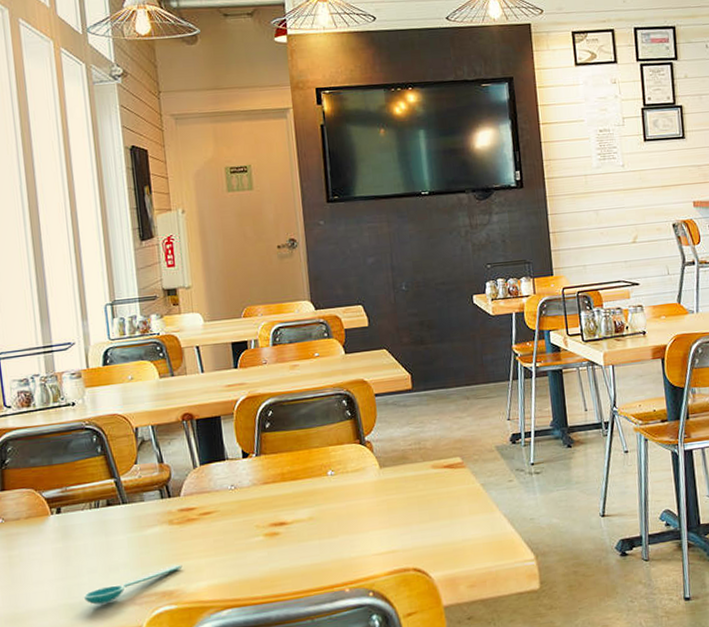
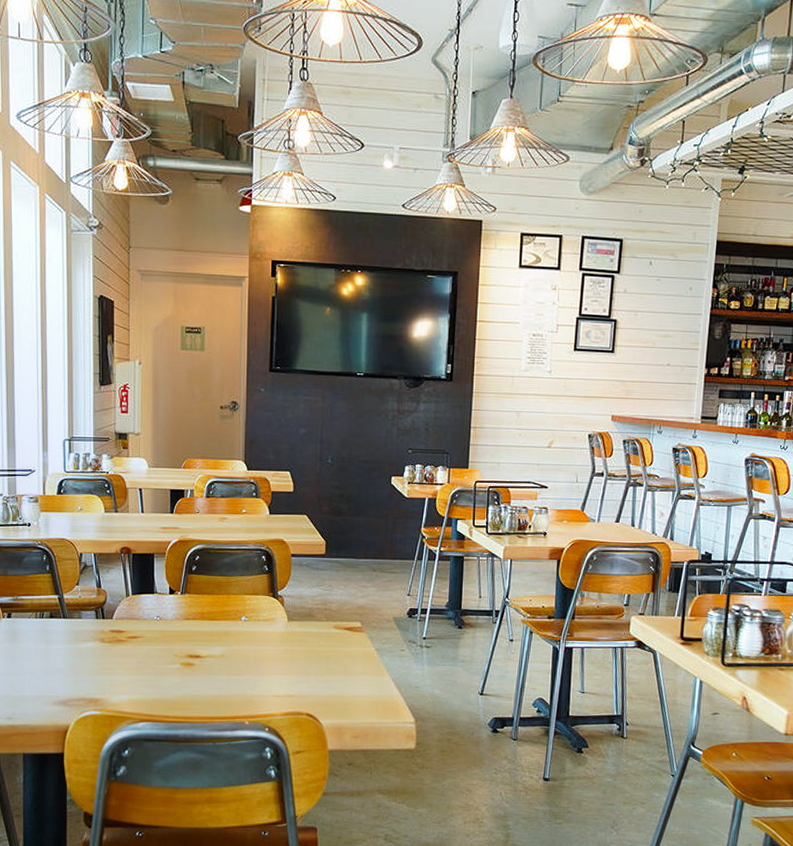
spoon: present [84,564,183,605] -> none [24,677,109,701]

